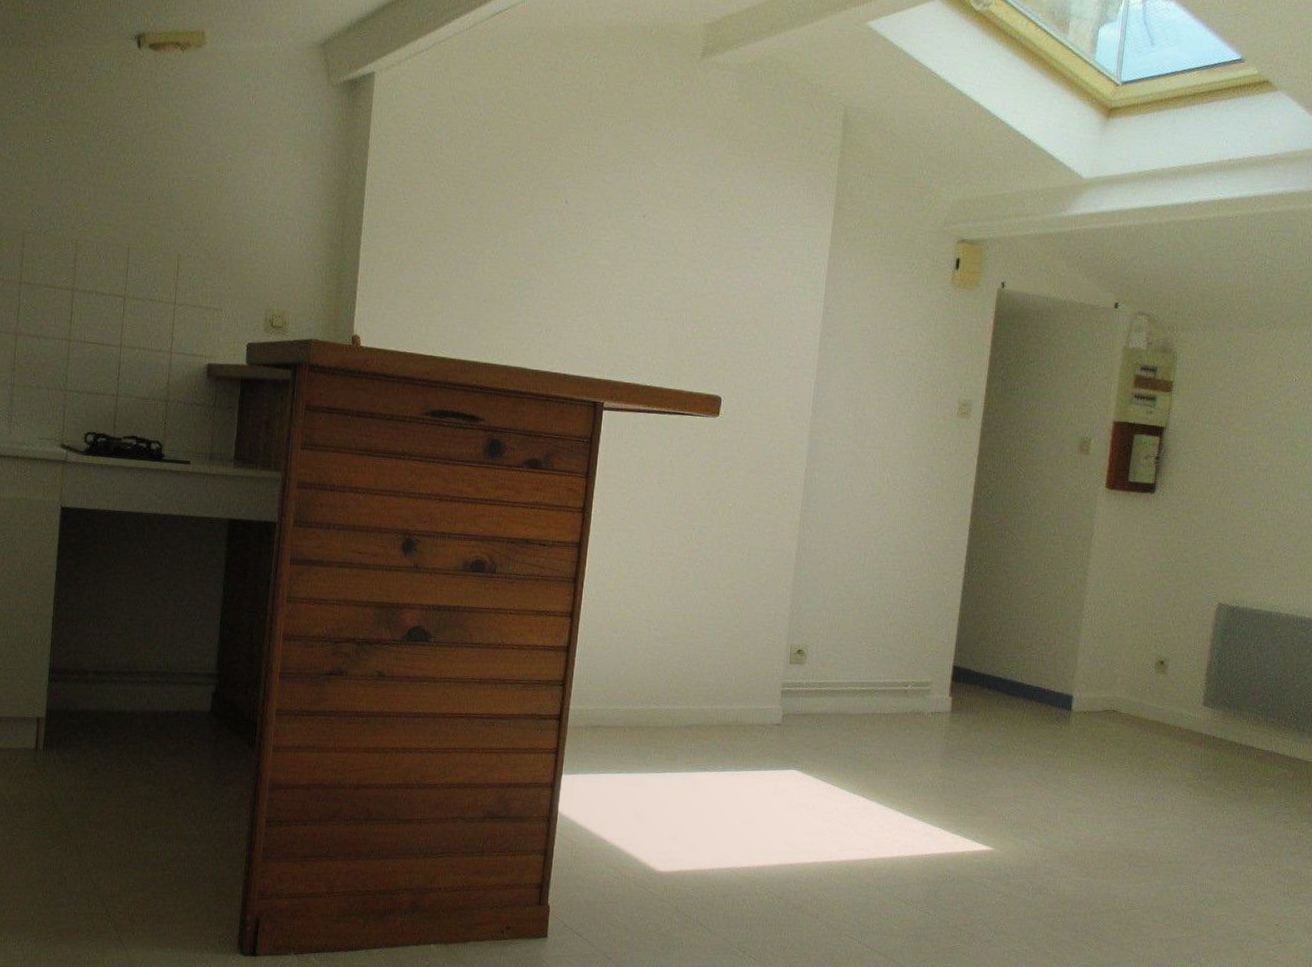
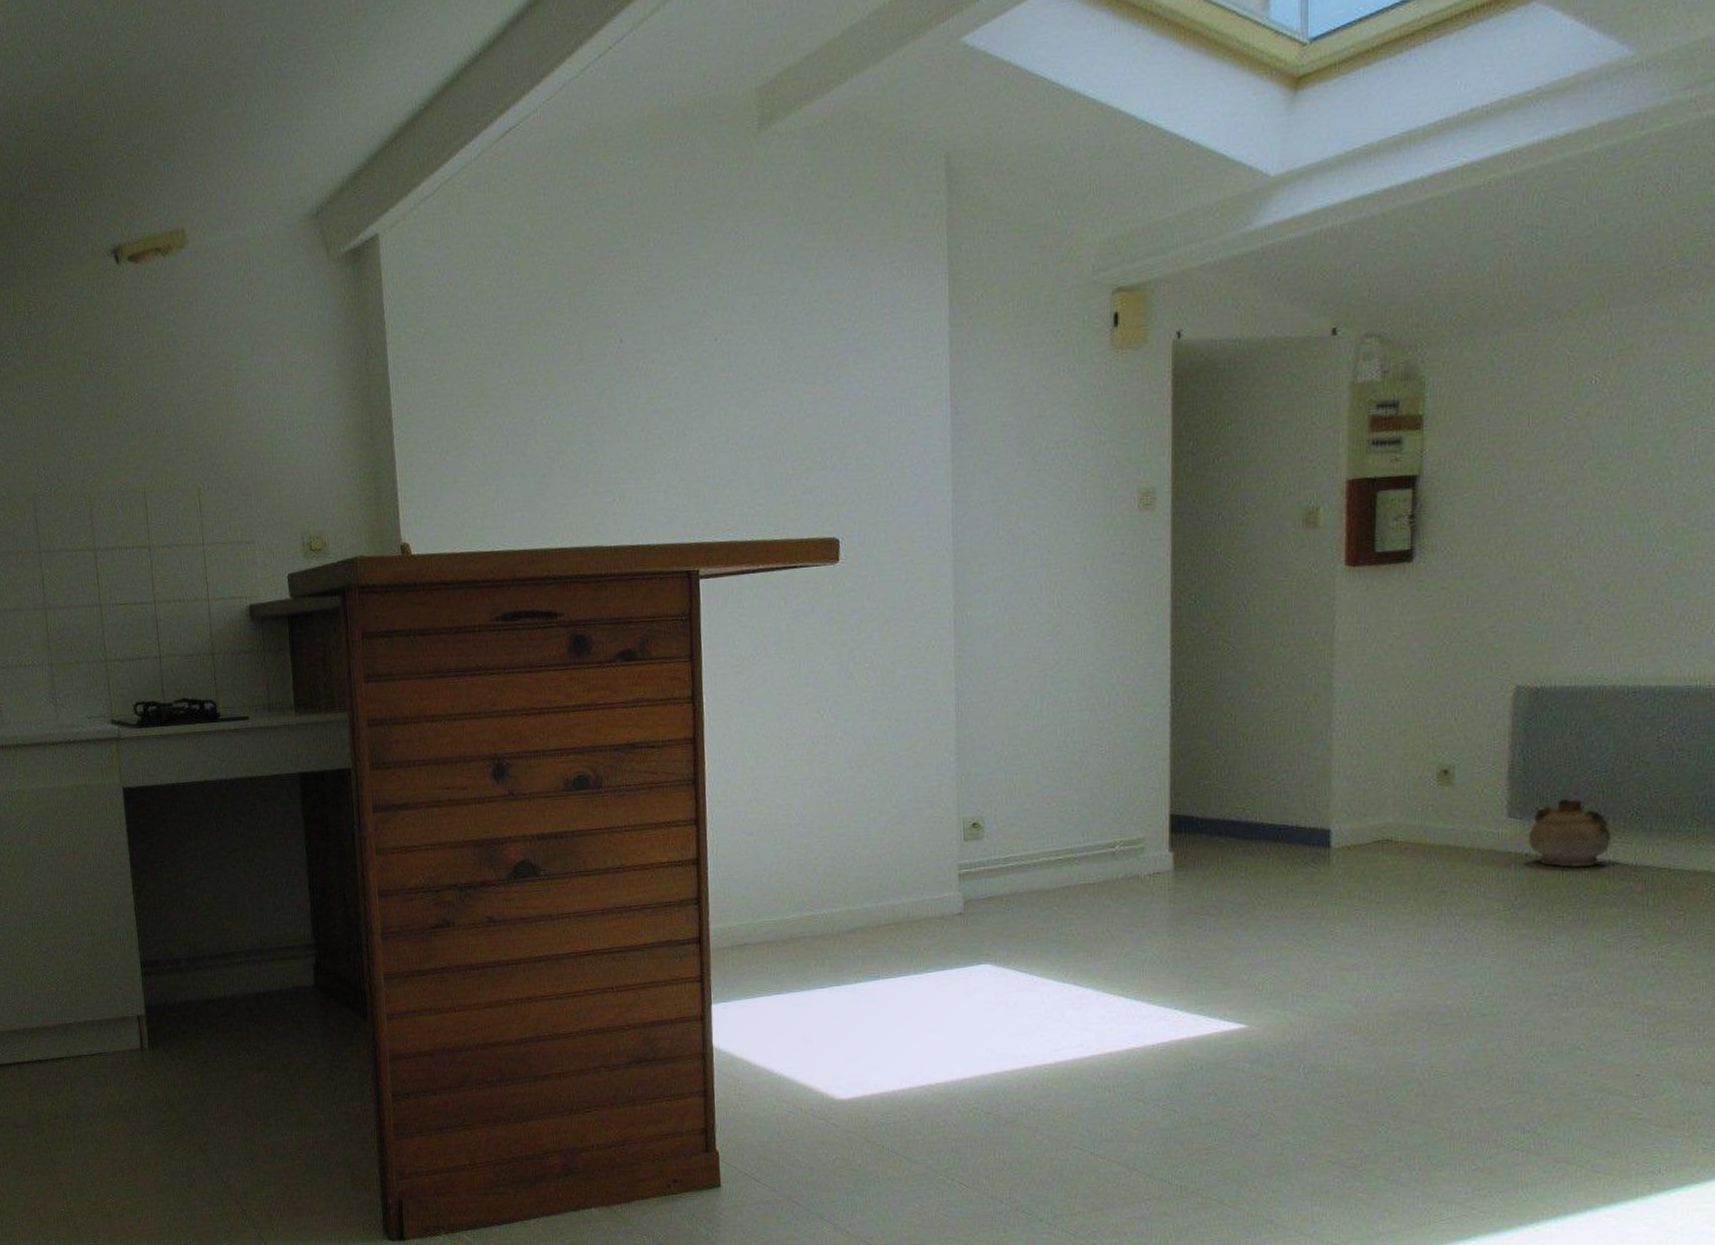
ceramic jug: none [1216,696,1275,753] -> present [1528,798,1611,867]

